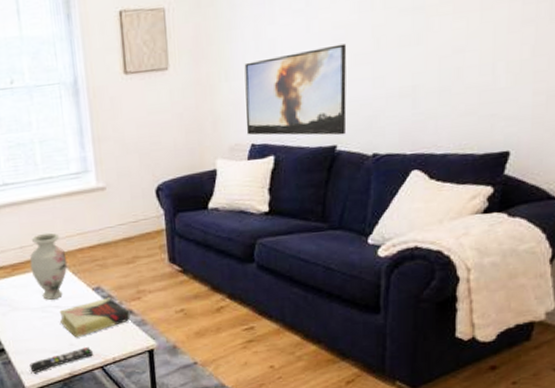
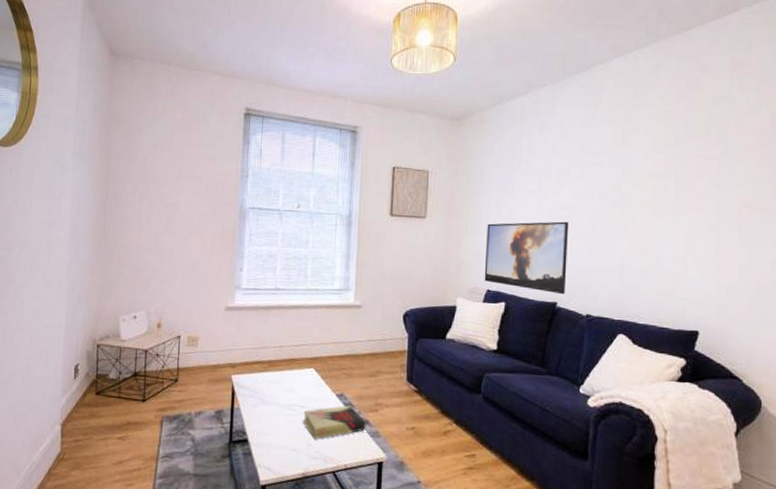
vase: present [30,232,68,300] -> none [285,337,319,400]
remote control: present [30,347,93,374] -> none [268,450,327,469]

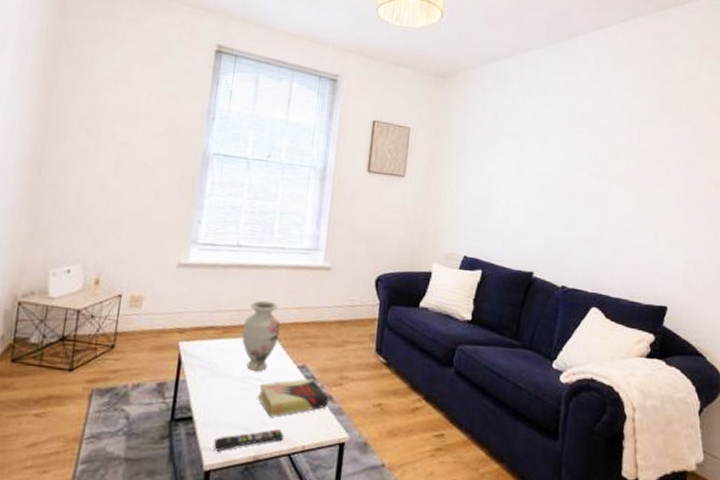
remote control: none [268,450,327,469] -> present [214,429,283,452]
vase: none [285,337,319,400] -> present [241,300,280,371]
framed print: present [484,221,569,295] -> none [461,186,548,265]

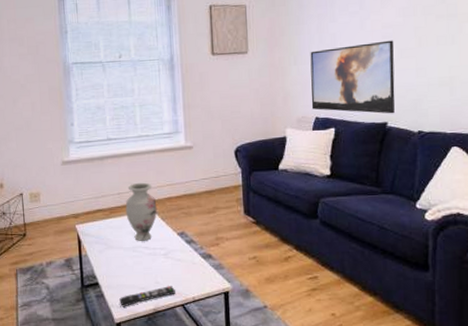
book: present [258,378,329,417] -> none [148,242,210,277]
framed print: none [461,186,548,265] -> present [310,40,395,114]

